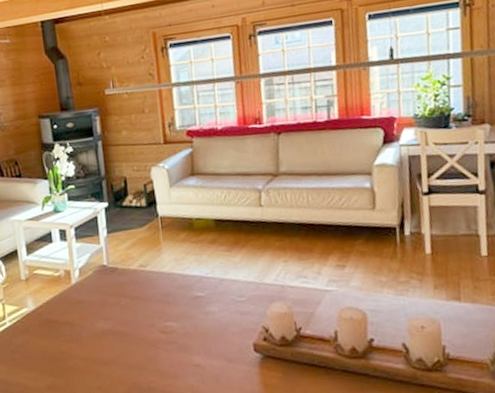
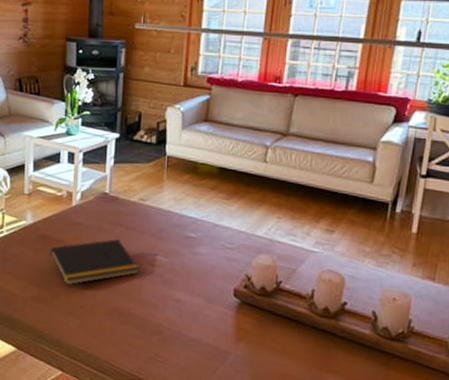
notepad: none [56,311,152,368] -> present [47,239,139,286]

